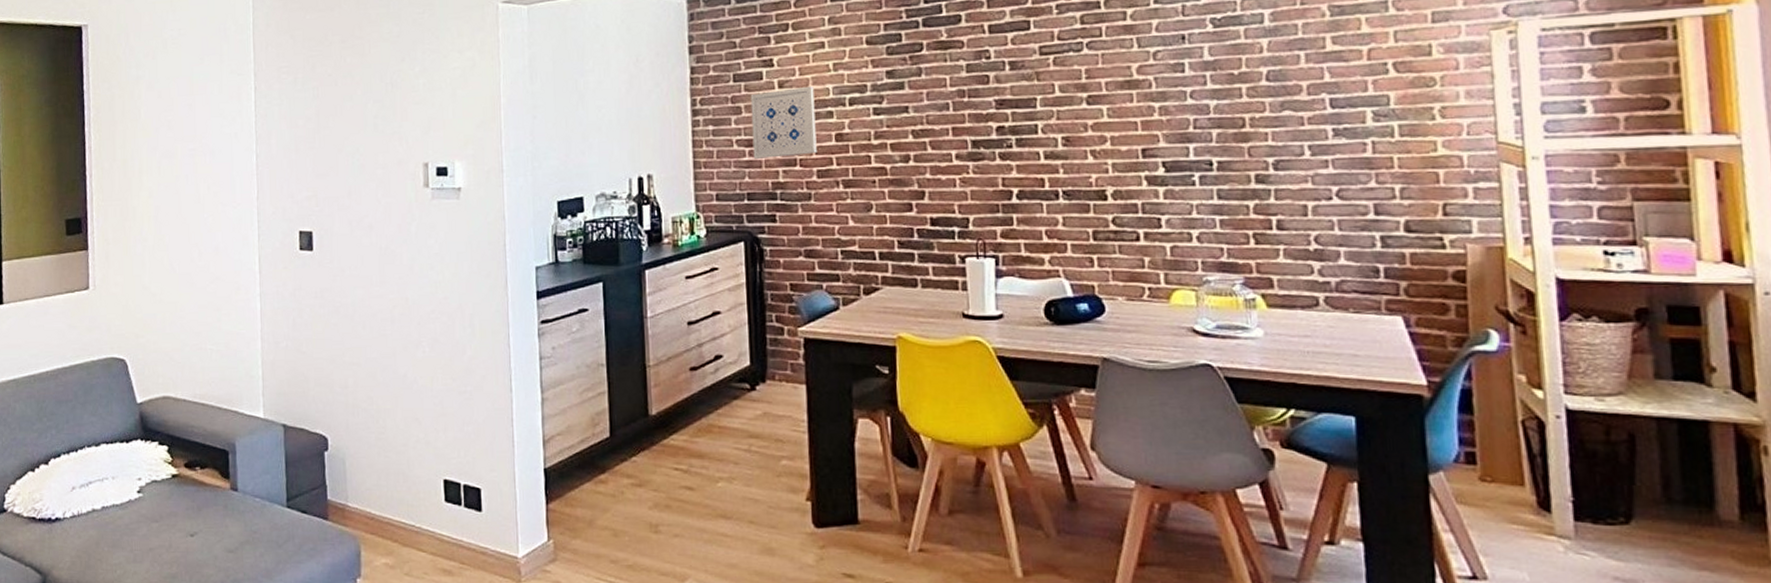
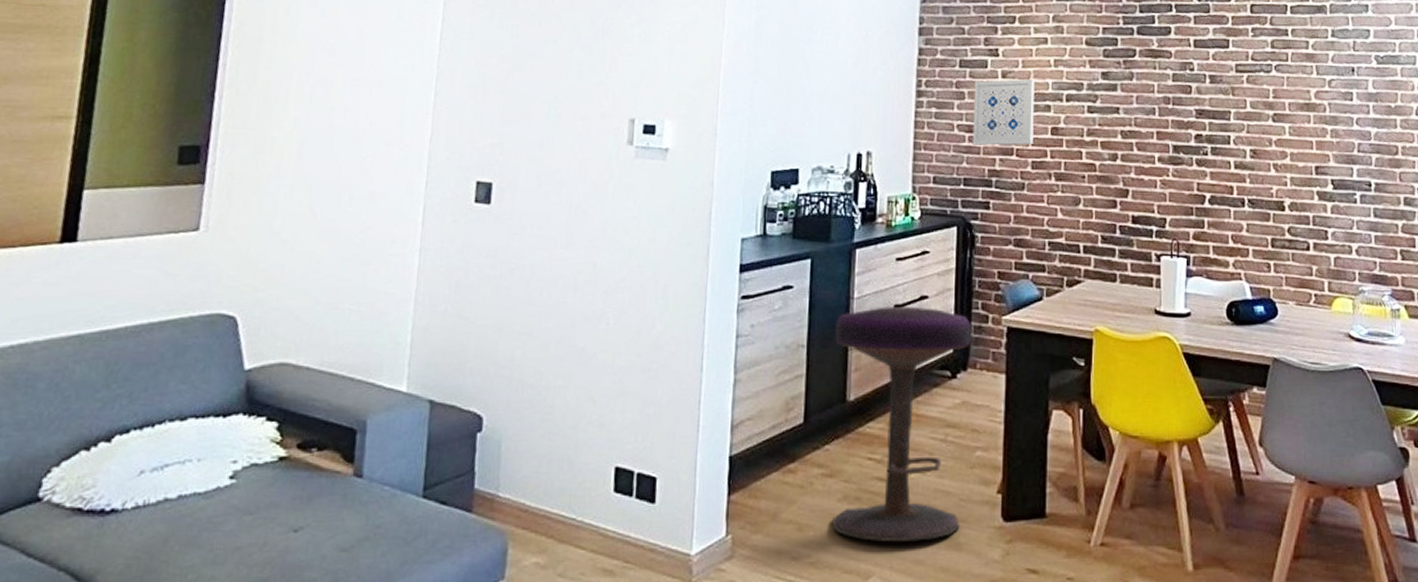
stool: none [632,323,771,548] -> present [832,307,971,543]

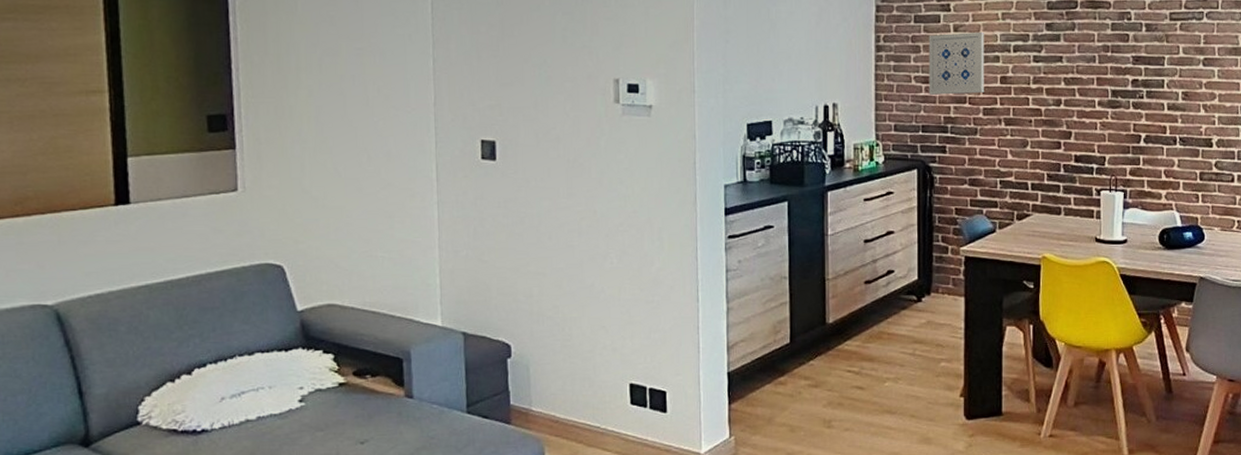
stool: present [832,307,971,543] -> none [813,241,933,439]

